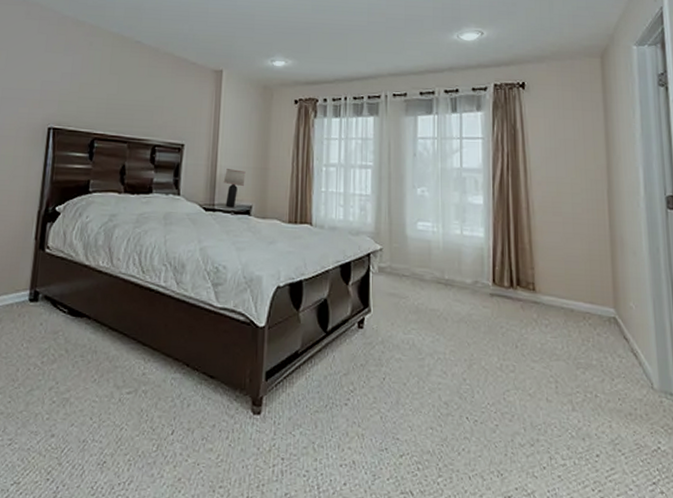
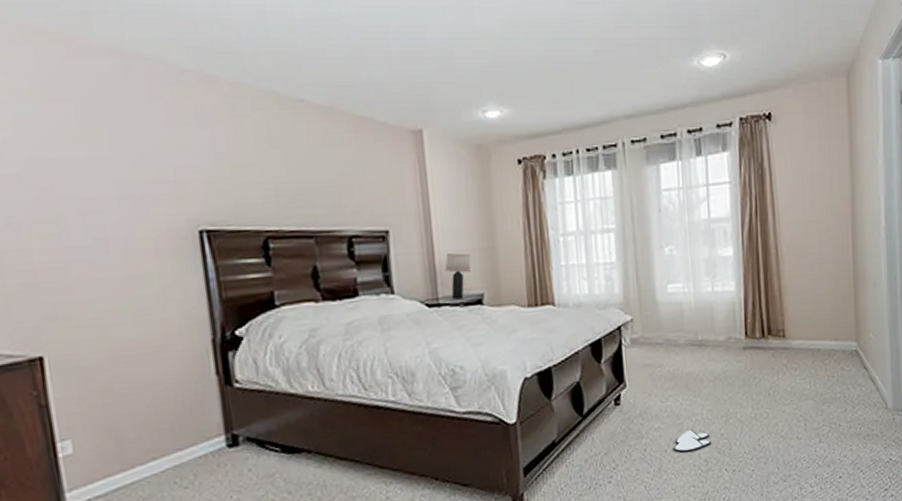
slippers: none [412,366,452,390] -> present [673,429,711,453]

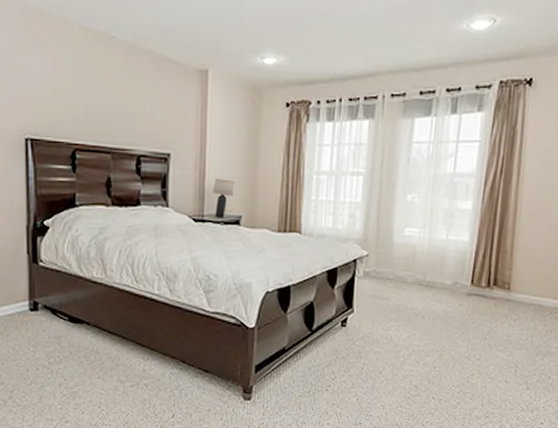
slippers: present [673,429,711,453] -> none [387,357,423,376]

